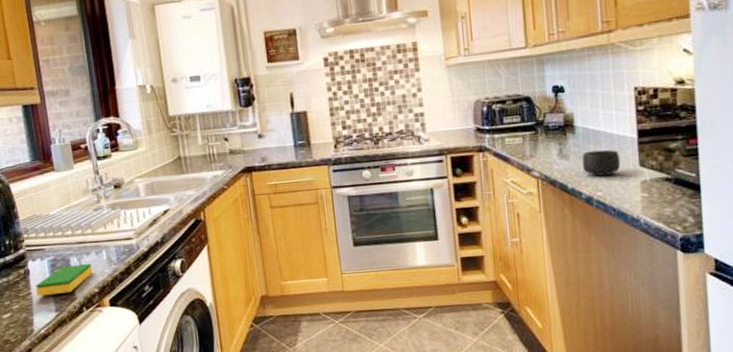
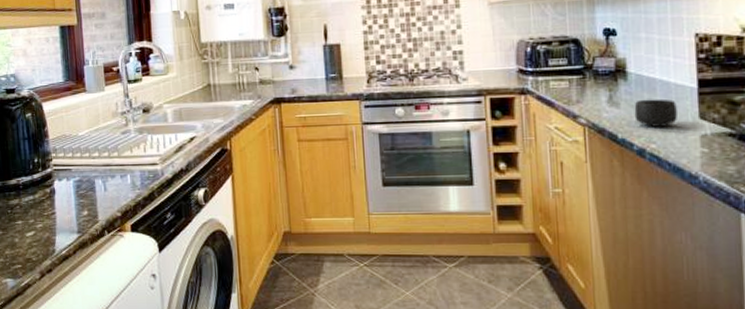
dish sponge: present [35,263,93,297] -> none [59,186,117,217]

